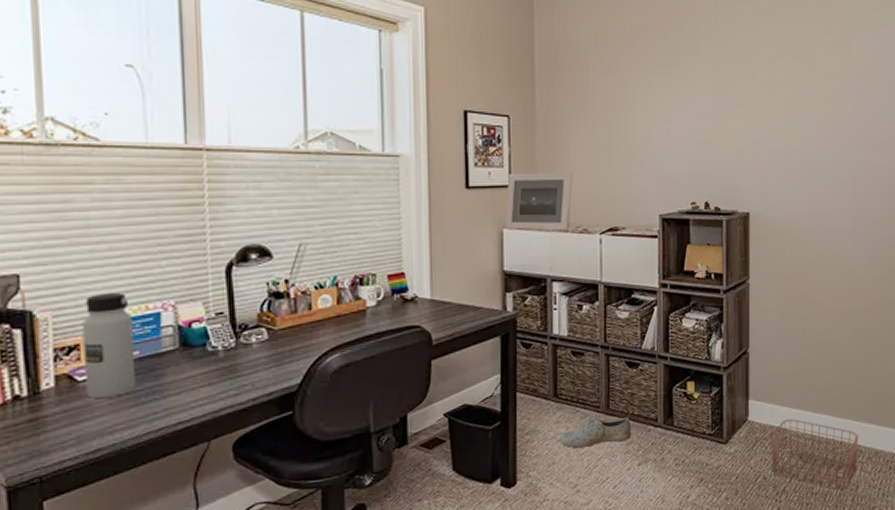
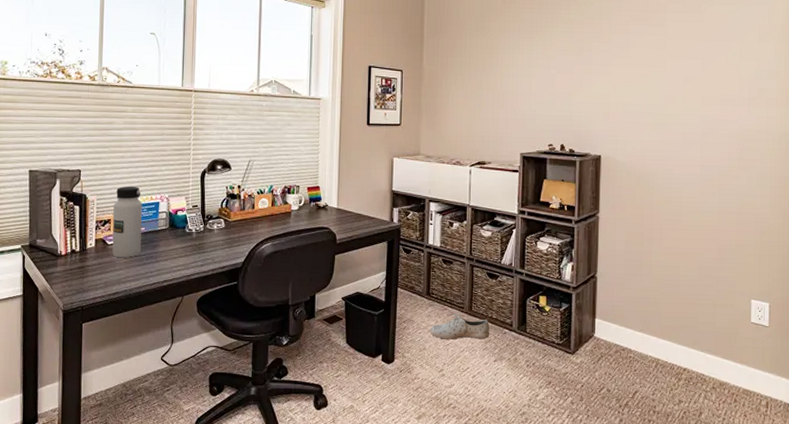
picture frame: present [505,172,573,231] -> none [395,115,450,162]
basket: present [770,418,859,491] -> none [614,340,703,414]

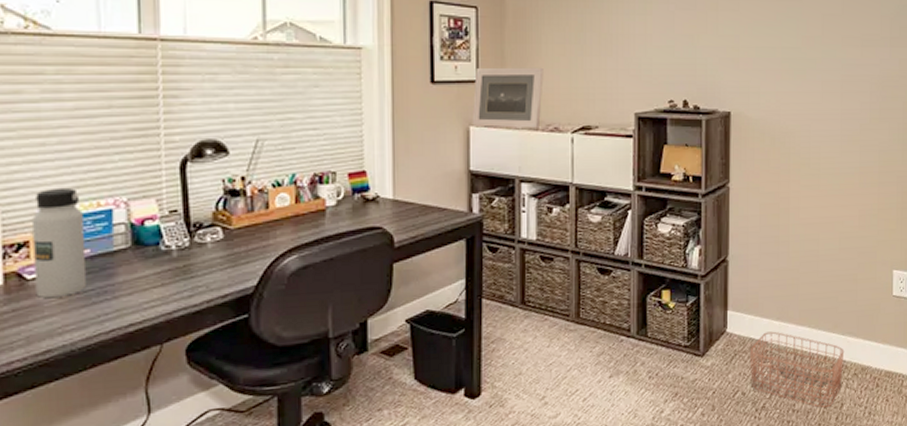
picture frame: none [395,115,450,162] -> present [471,67,544,130]
shoe: present [429,313,490,340] -> none [526,323,603,359]
basket: none [614,340,703,414] -> present [749,331,845,408]

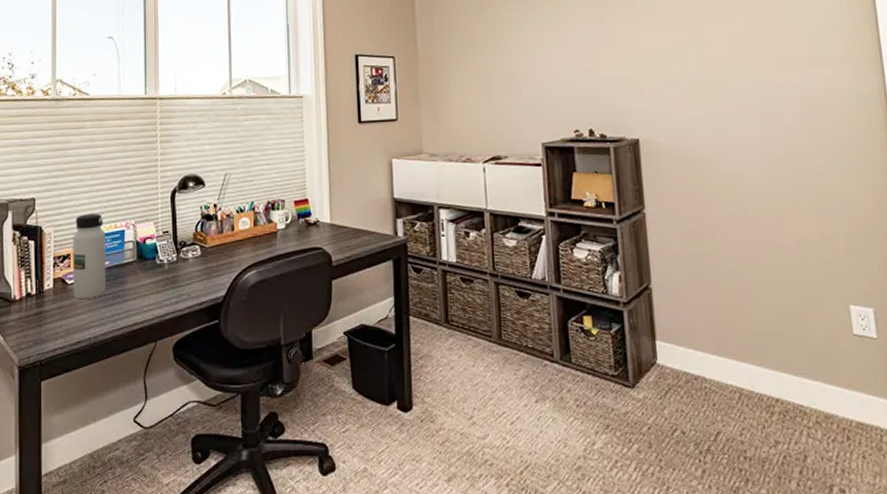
picture frame: present [471,67,544,130] -> none [393,105,455,161]
basket: present [749,331,845,408] -> none [685,366,802,459]

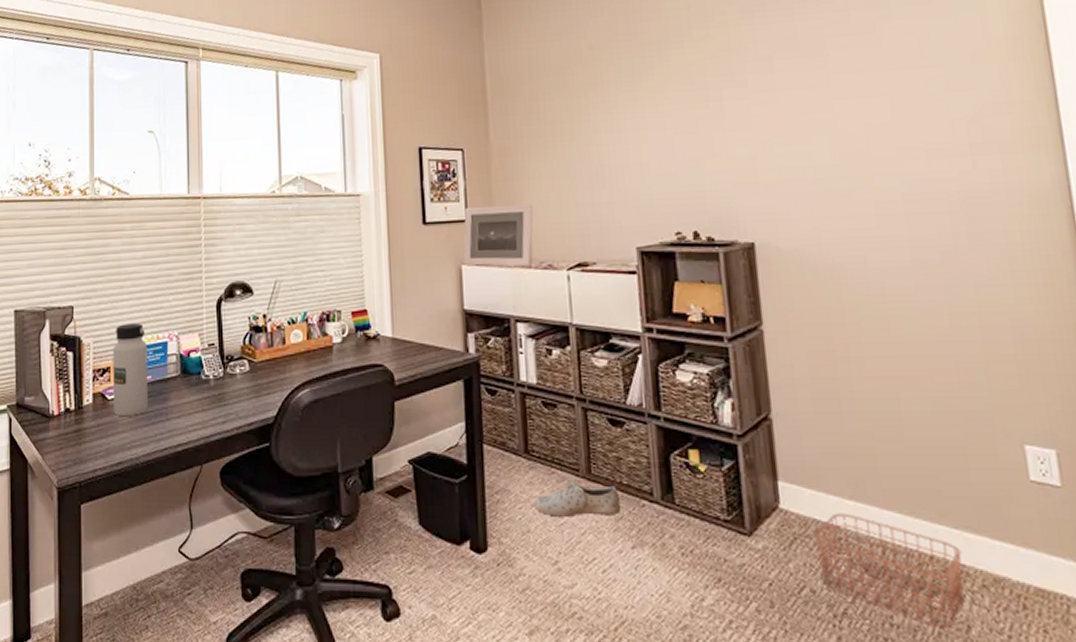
picture frame: none [393,105,455,161] -> present [463,204,534,267]
shoe: none [452,344,527,378] -> present [533,478,622,517]
basket: none [685,366,802,459] -> present [814,513,964,629]

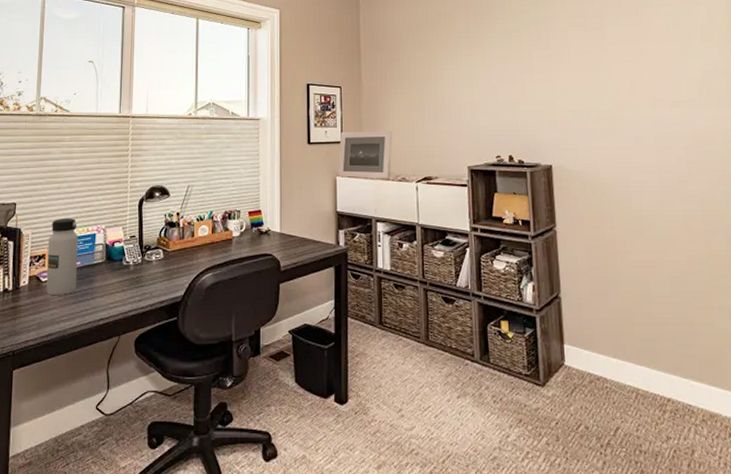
shoe: present [533,478,622,517] -> none [384,344,451,374]
basket: present [814,513,964,629] -> none [589,368,690,453]

